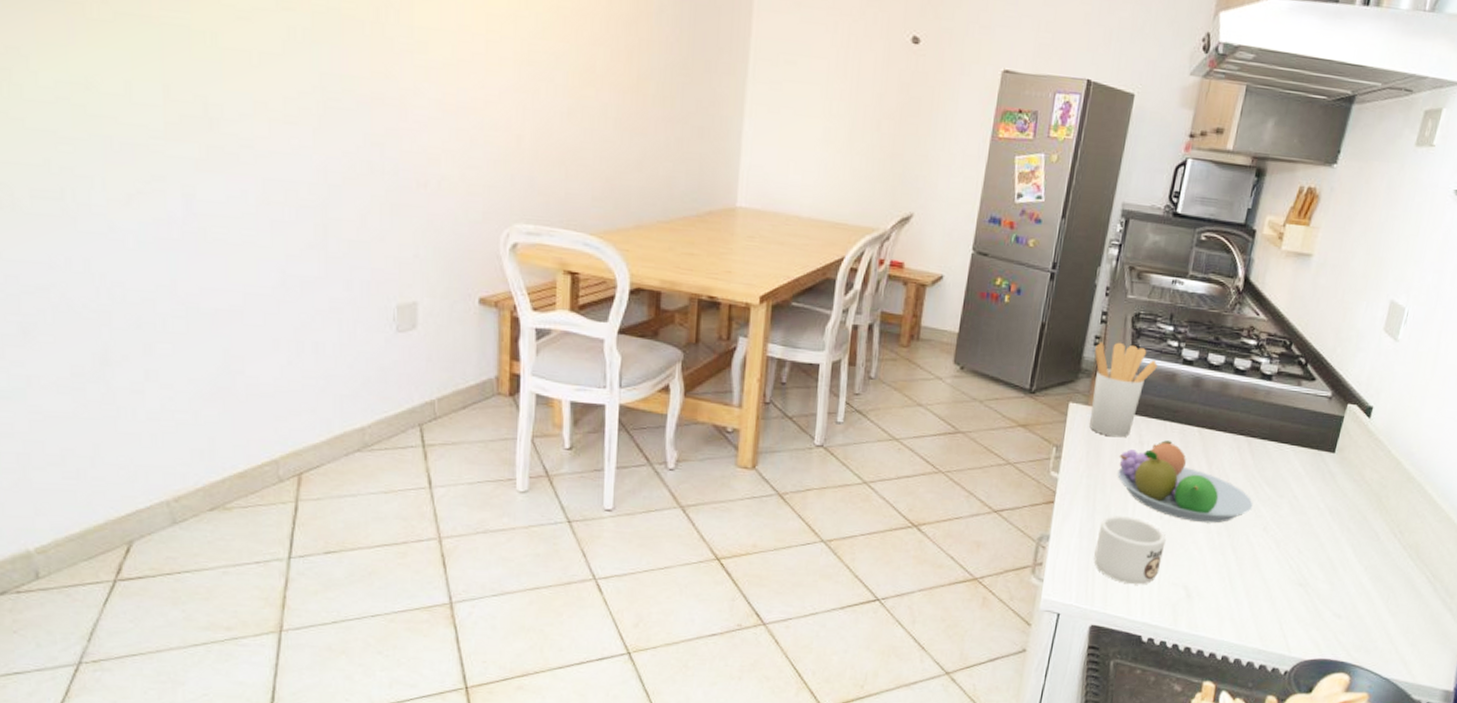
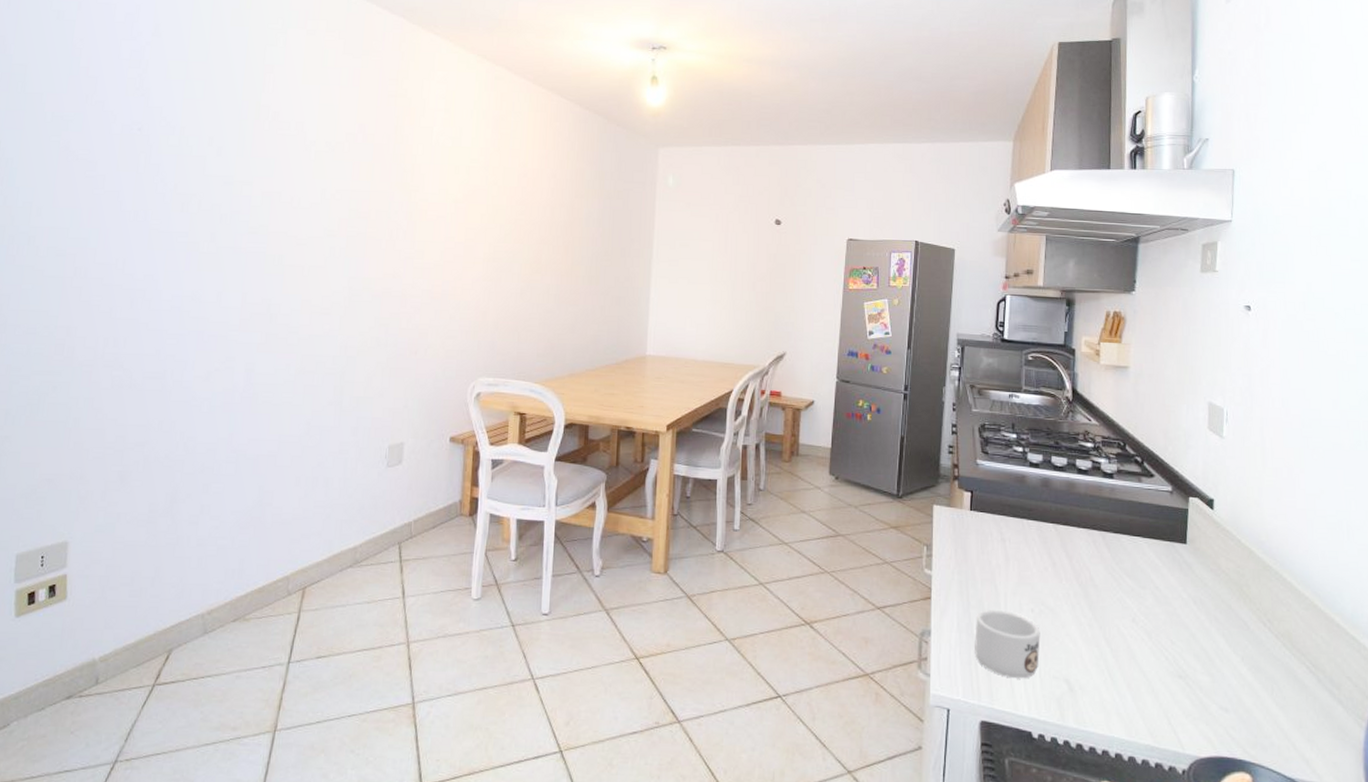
utensil holder: present [1089,342,1158,438] -> none [950,450,1007,536]
fruit bowl: present [1117,440,1253,524] -> none [984,537,1118,616]

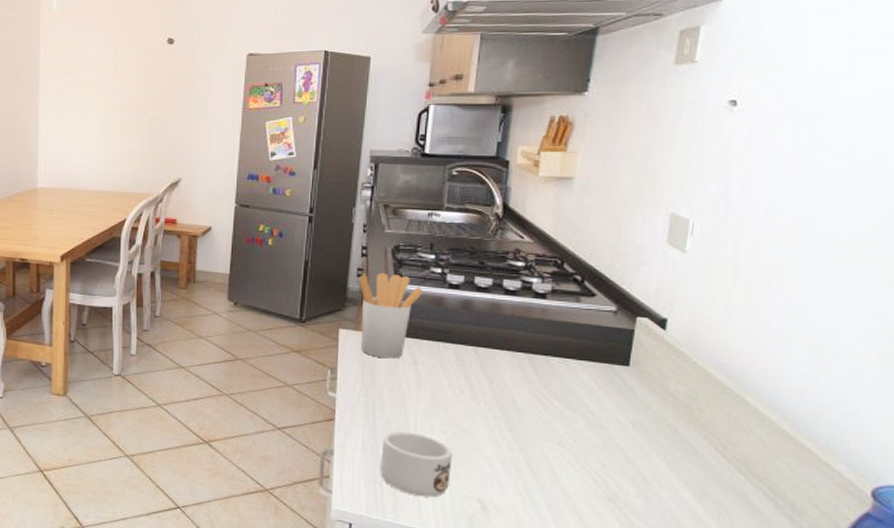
utensil holder: none [950,450,1007,536] -> present [359,272,423,359]

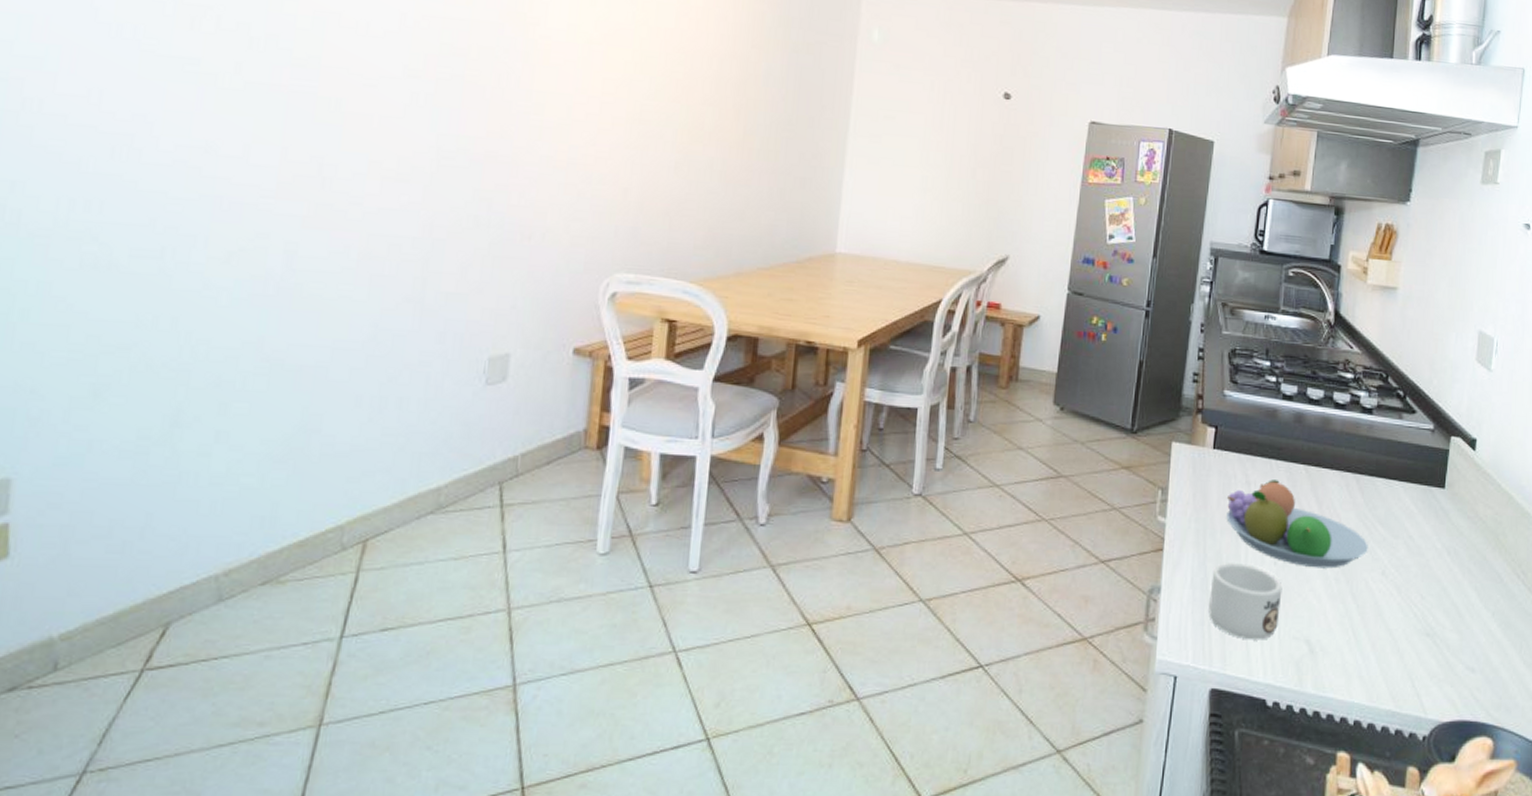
utensil holder: present [359,272,423,359] -> none [1194,378,1258,478]
fruit bowl: none [394,360,543,438] -> present [1226,480,1368,569]

